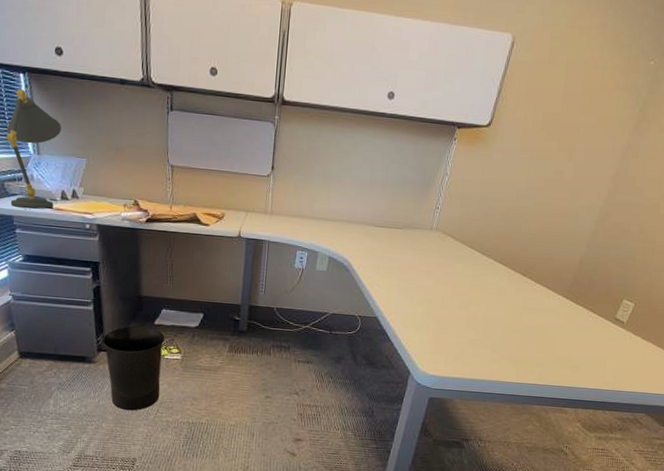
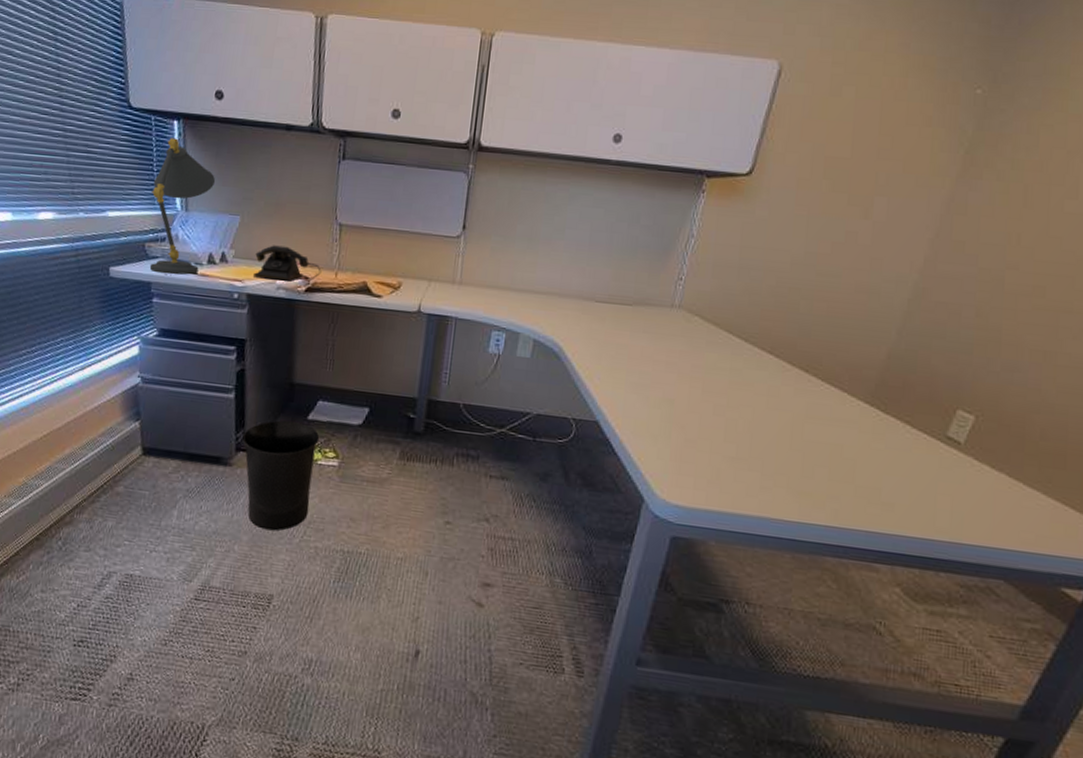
telephone: none [102,183,158,214] -> present [253,245,322,281]

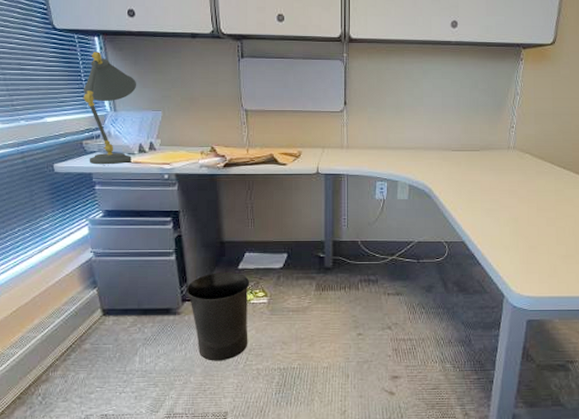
telephone: present [253,245,322,281] -> none [178,132,235,160]

